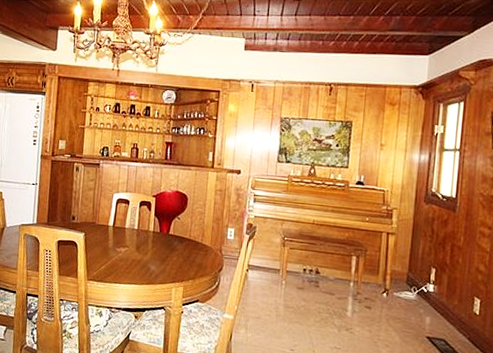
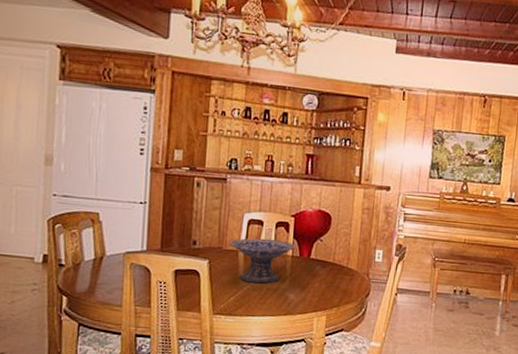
decorative bowl: none [101,215,157,255] -> present [229,238,296,284]

